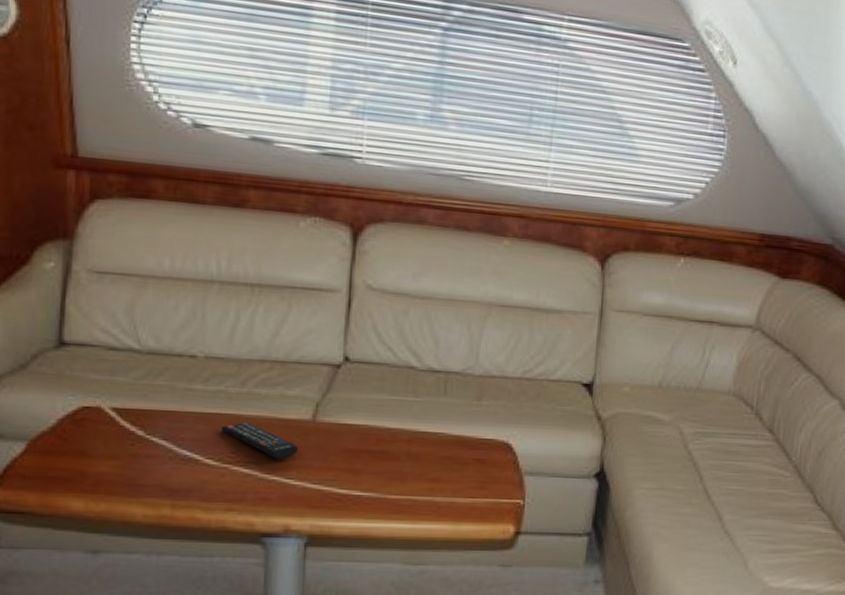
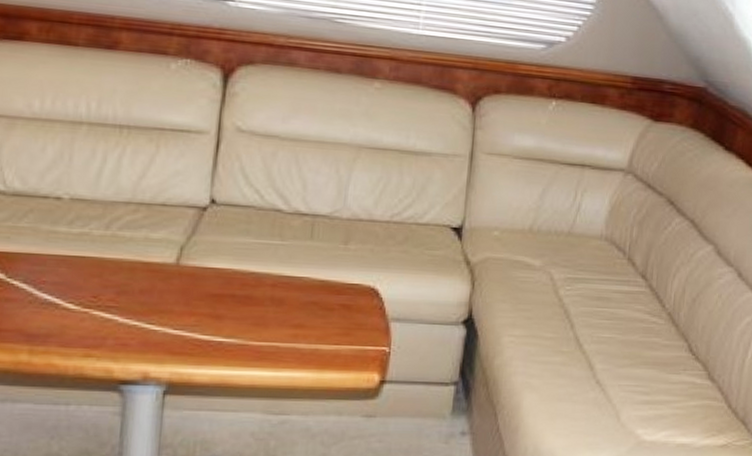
remote control: present [220,421,298,460] -> none [82,265,160,304]

